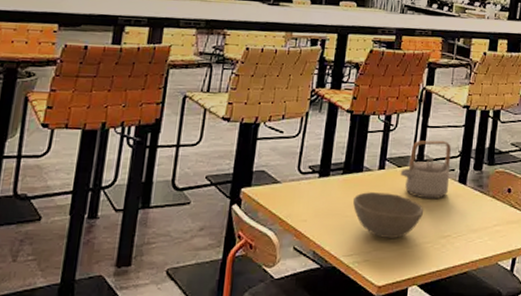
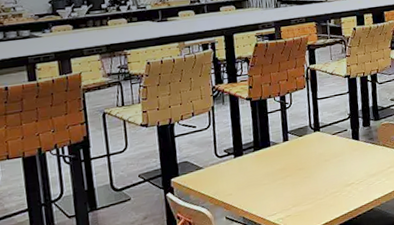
bowl: present [353,192,424,239] -> none [267,158,328,196]
teapot: present [400,140,451,200] -> none [302,108,345,158]

